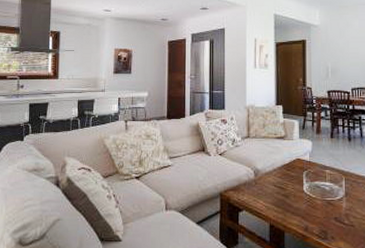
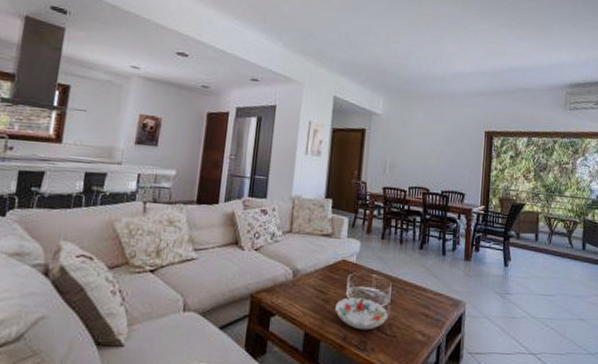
decorative bowl: none [295,192,344,221] -> present [335,297,388,330]

